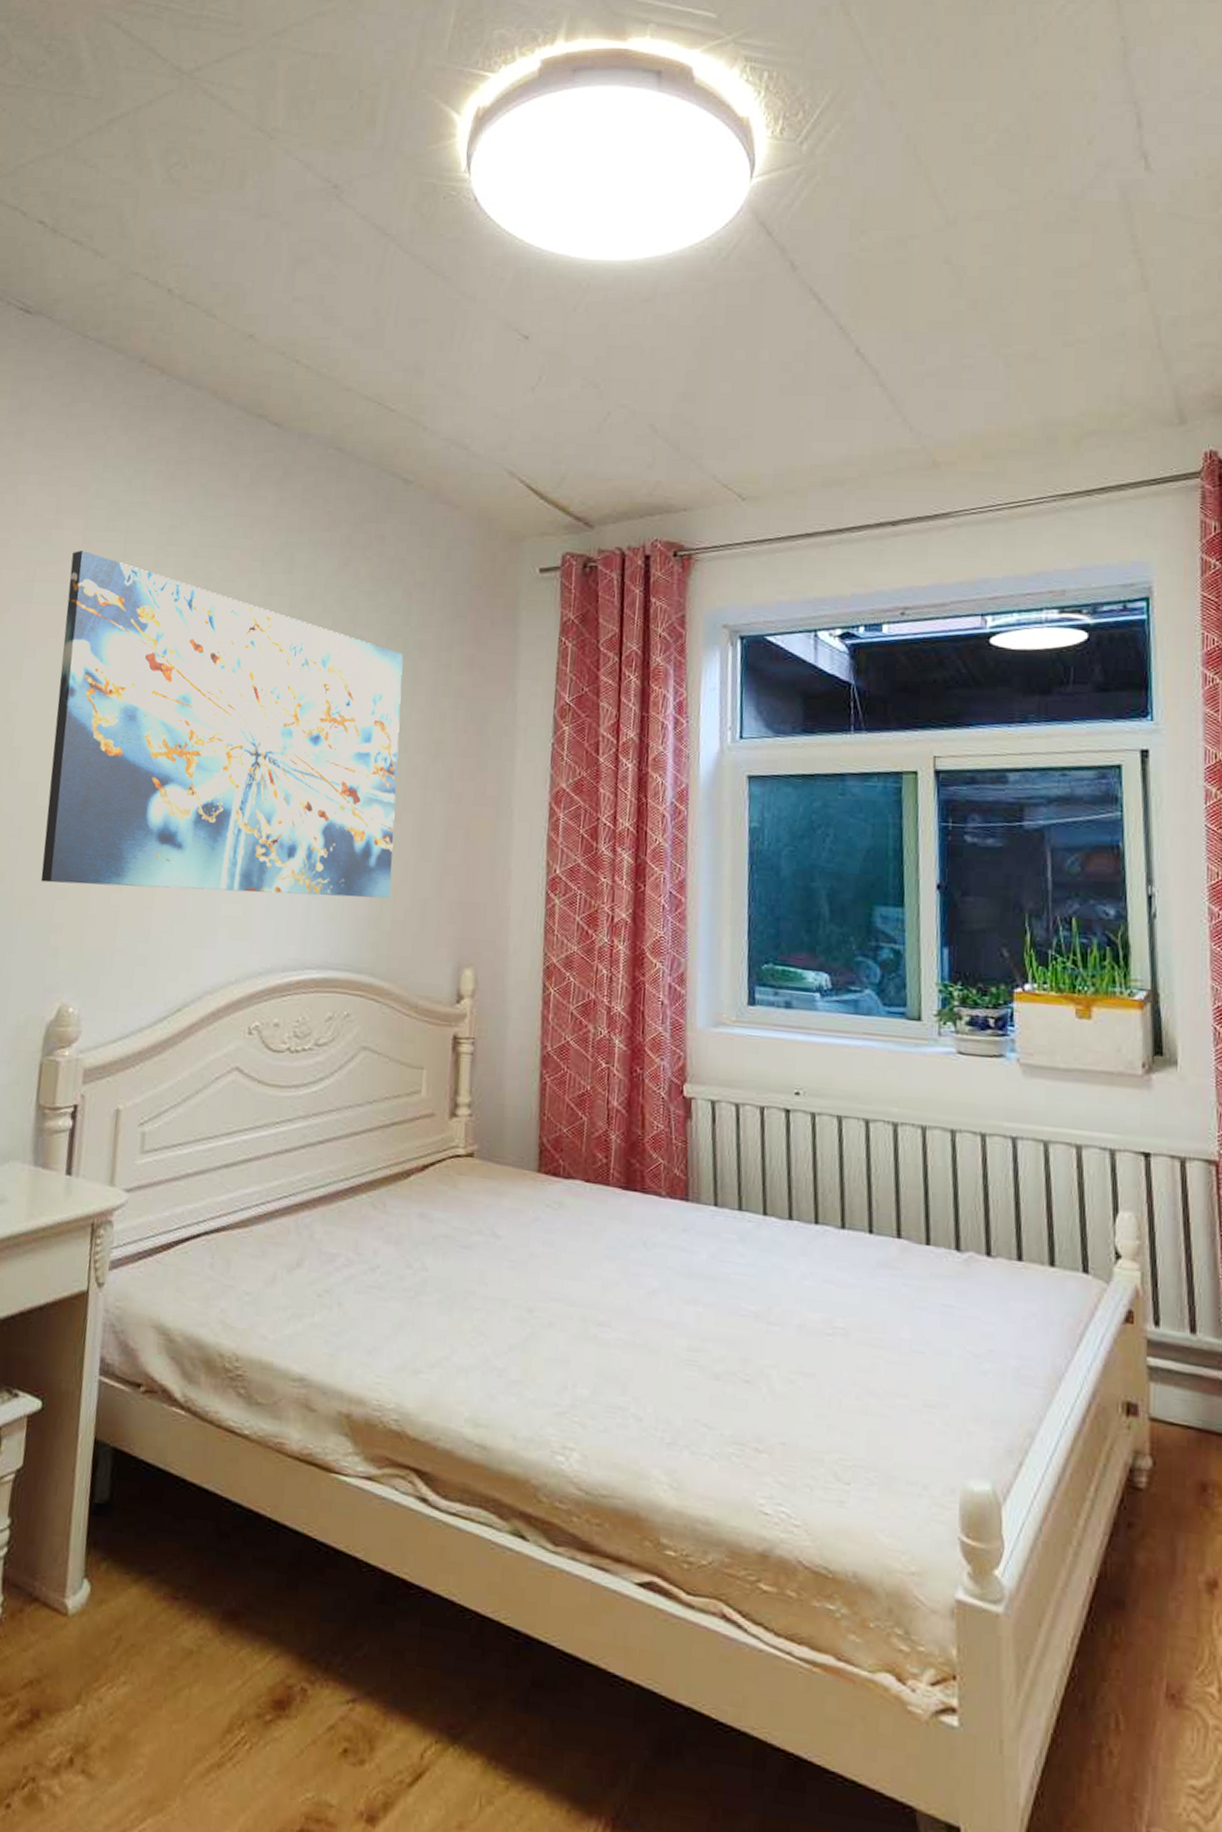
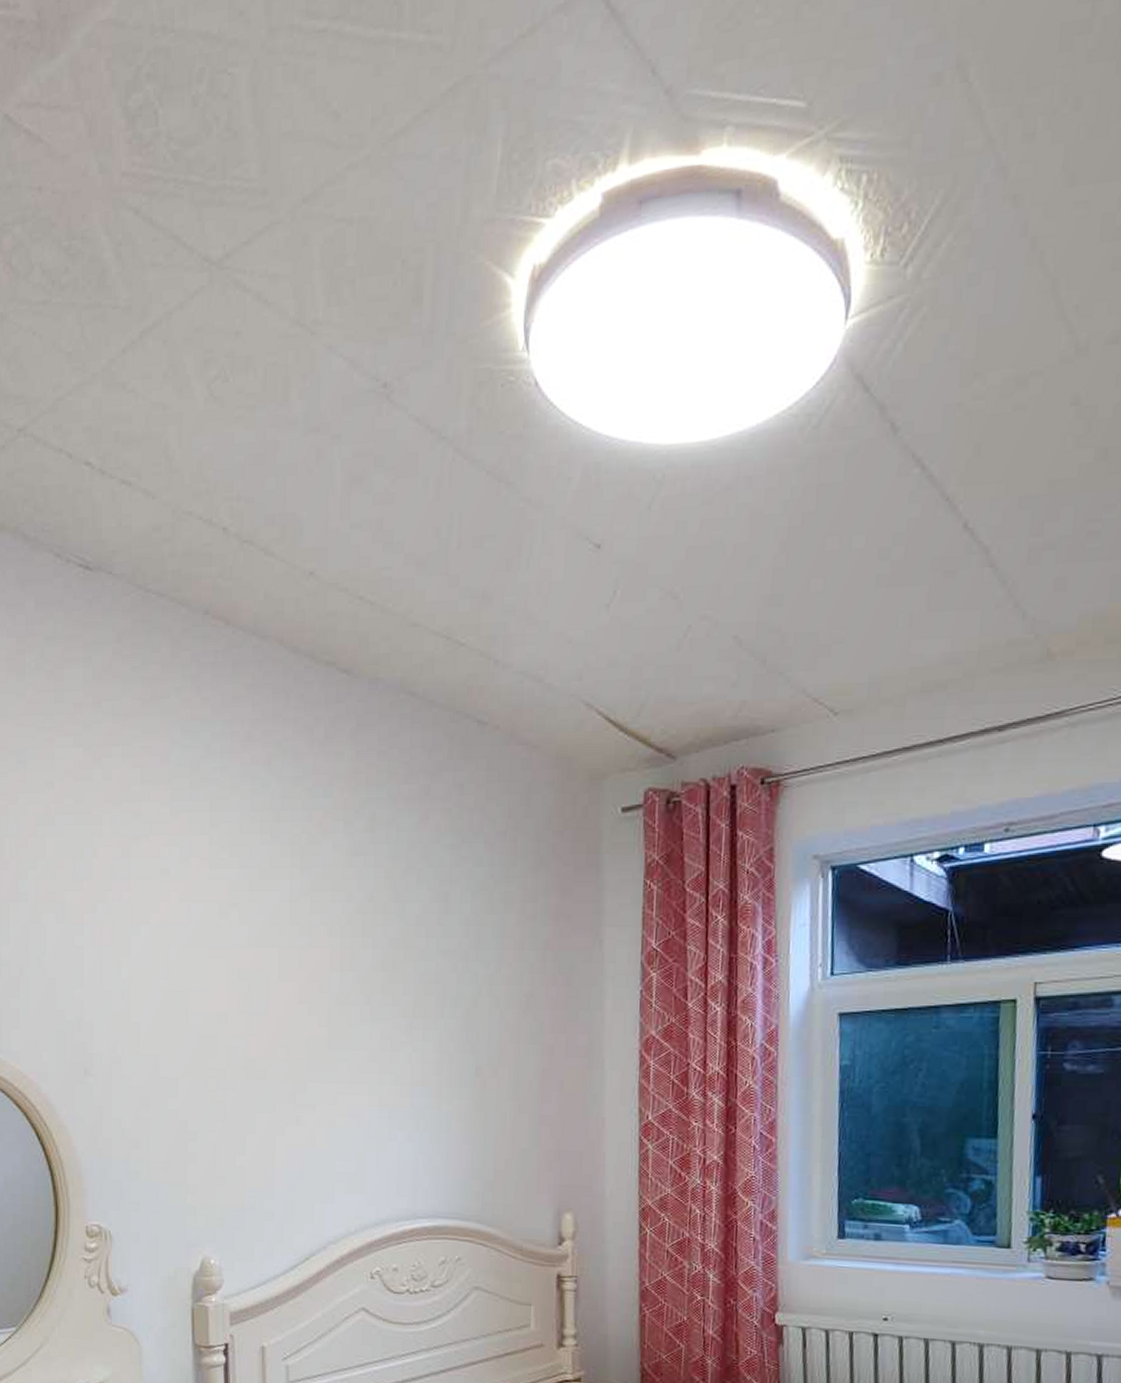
wall art: present [40,549,403,899] -> none [162,821,492,1151]

